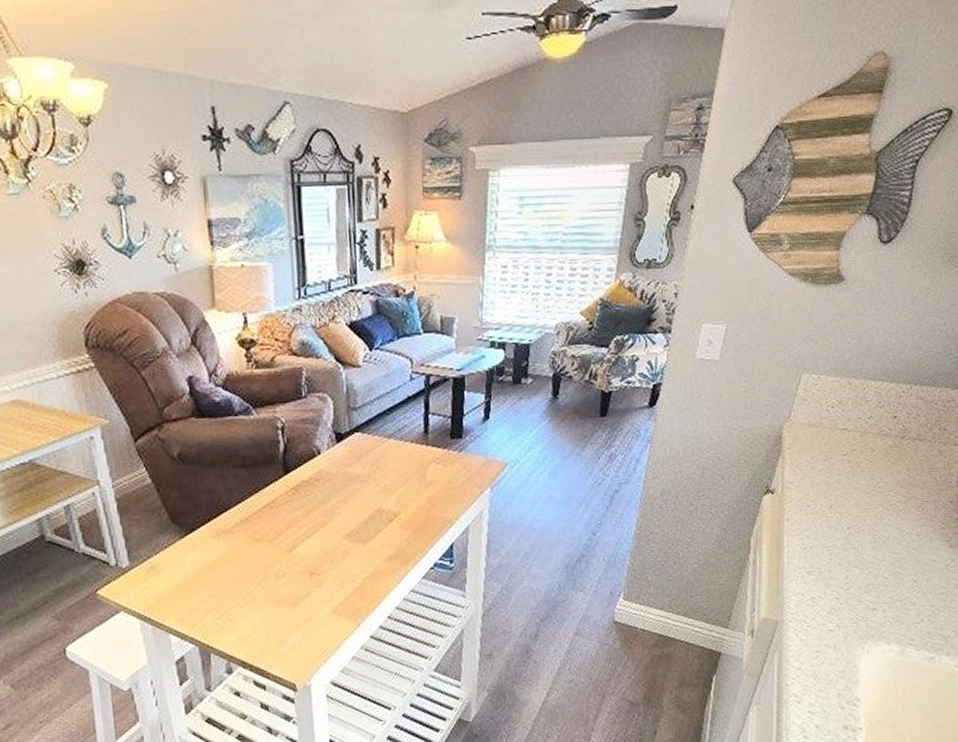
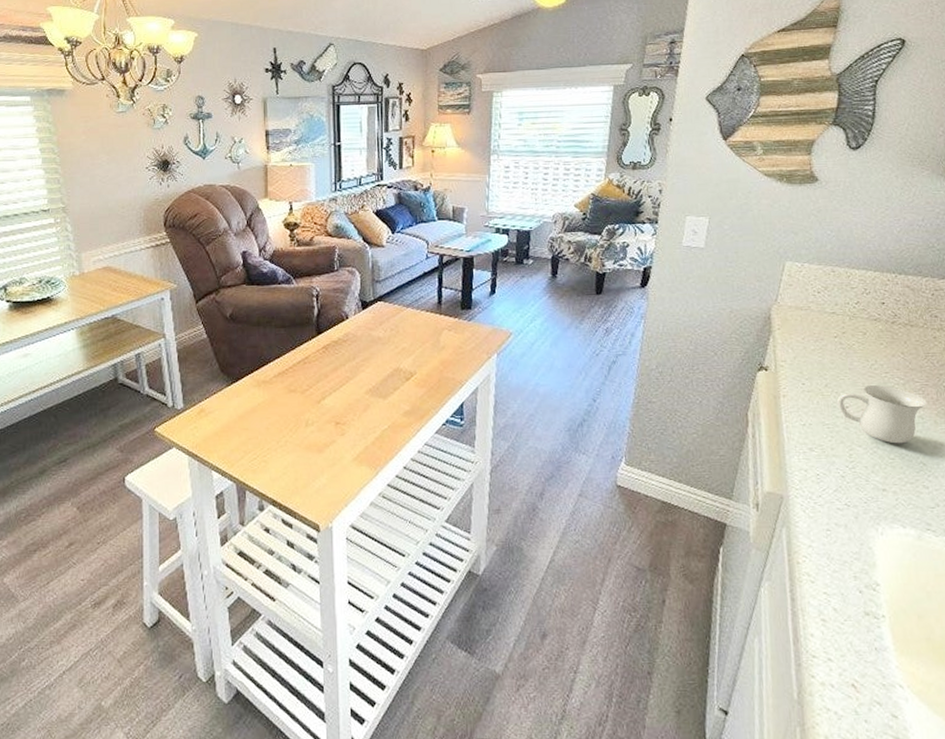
mug: none [838,503,925,563] -> present [836,385,927,444]

